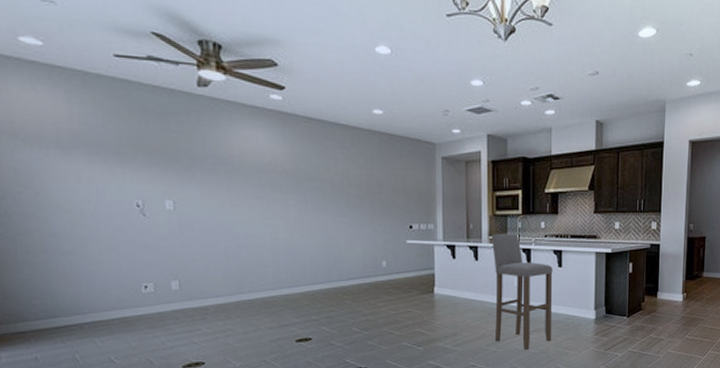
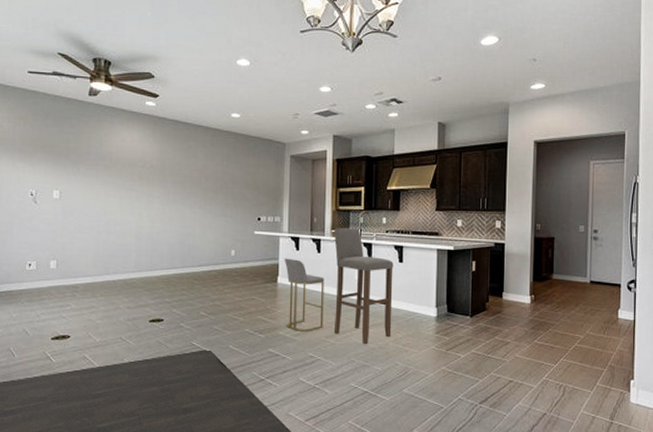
bar stool: none [440,267,484,342] -> present [284,258,324,331]

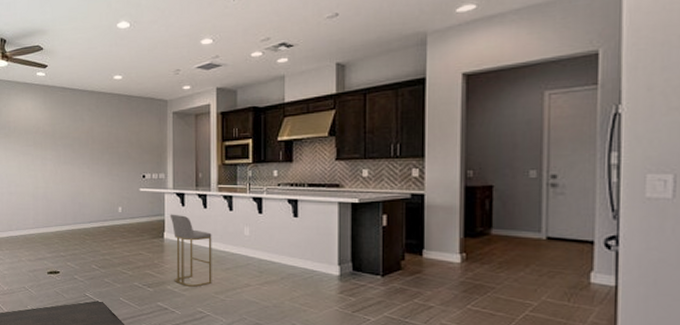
bar stool: present [333,228,394,345] -> none [220,183,287,303]

